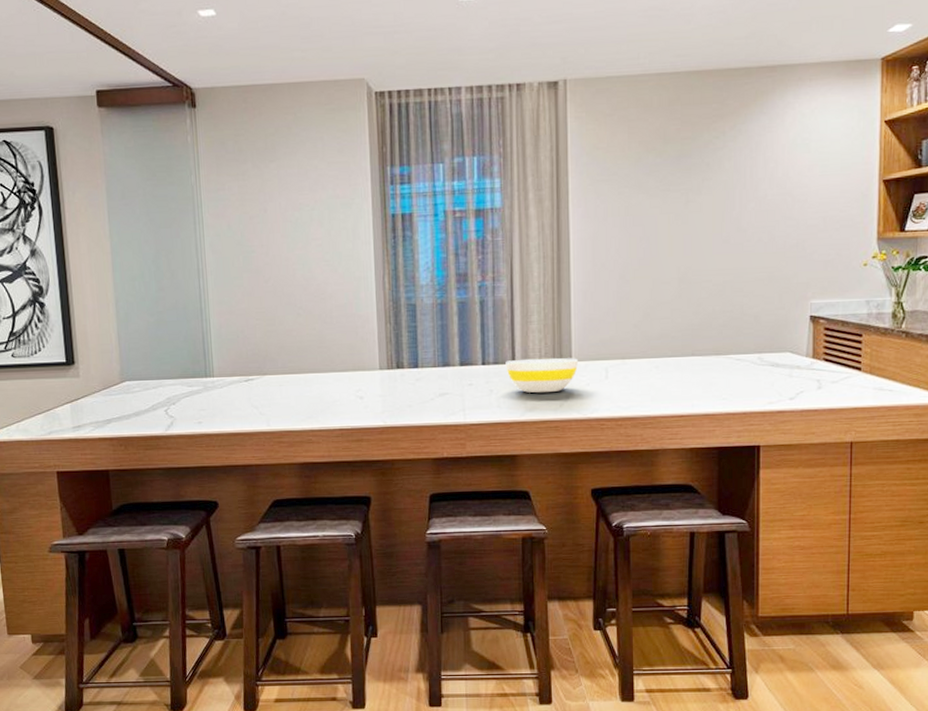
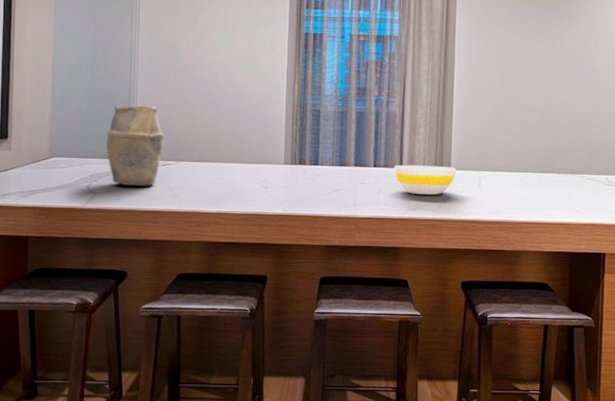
vase: none [180,314,244,408] -> present [106,105,165,187]

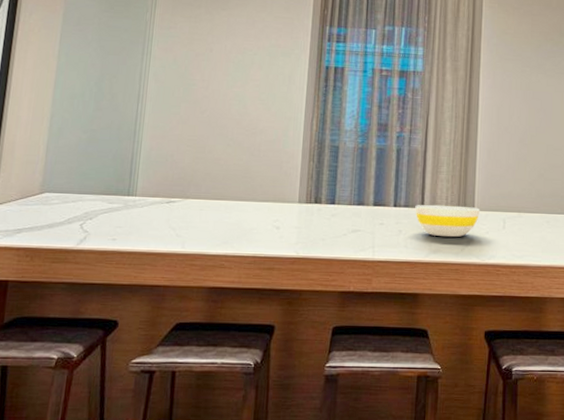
vase: present [106,105,165,187] -> none [105,137,171,226]

